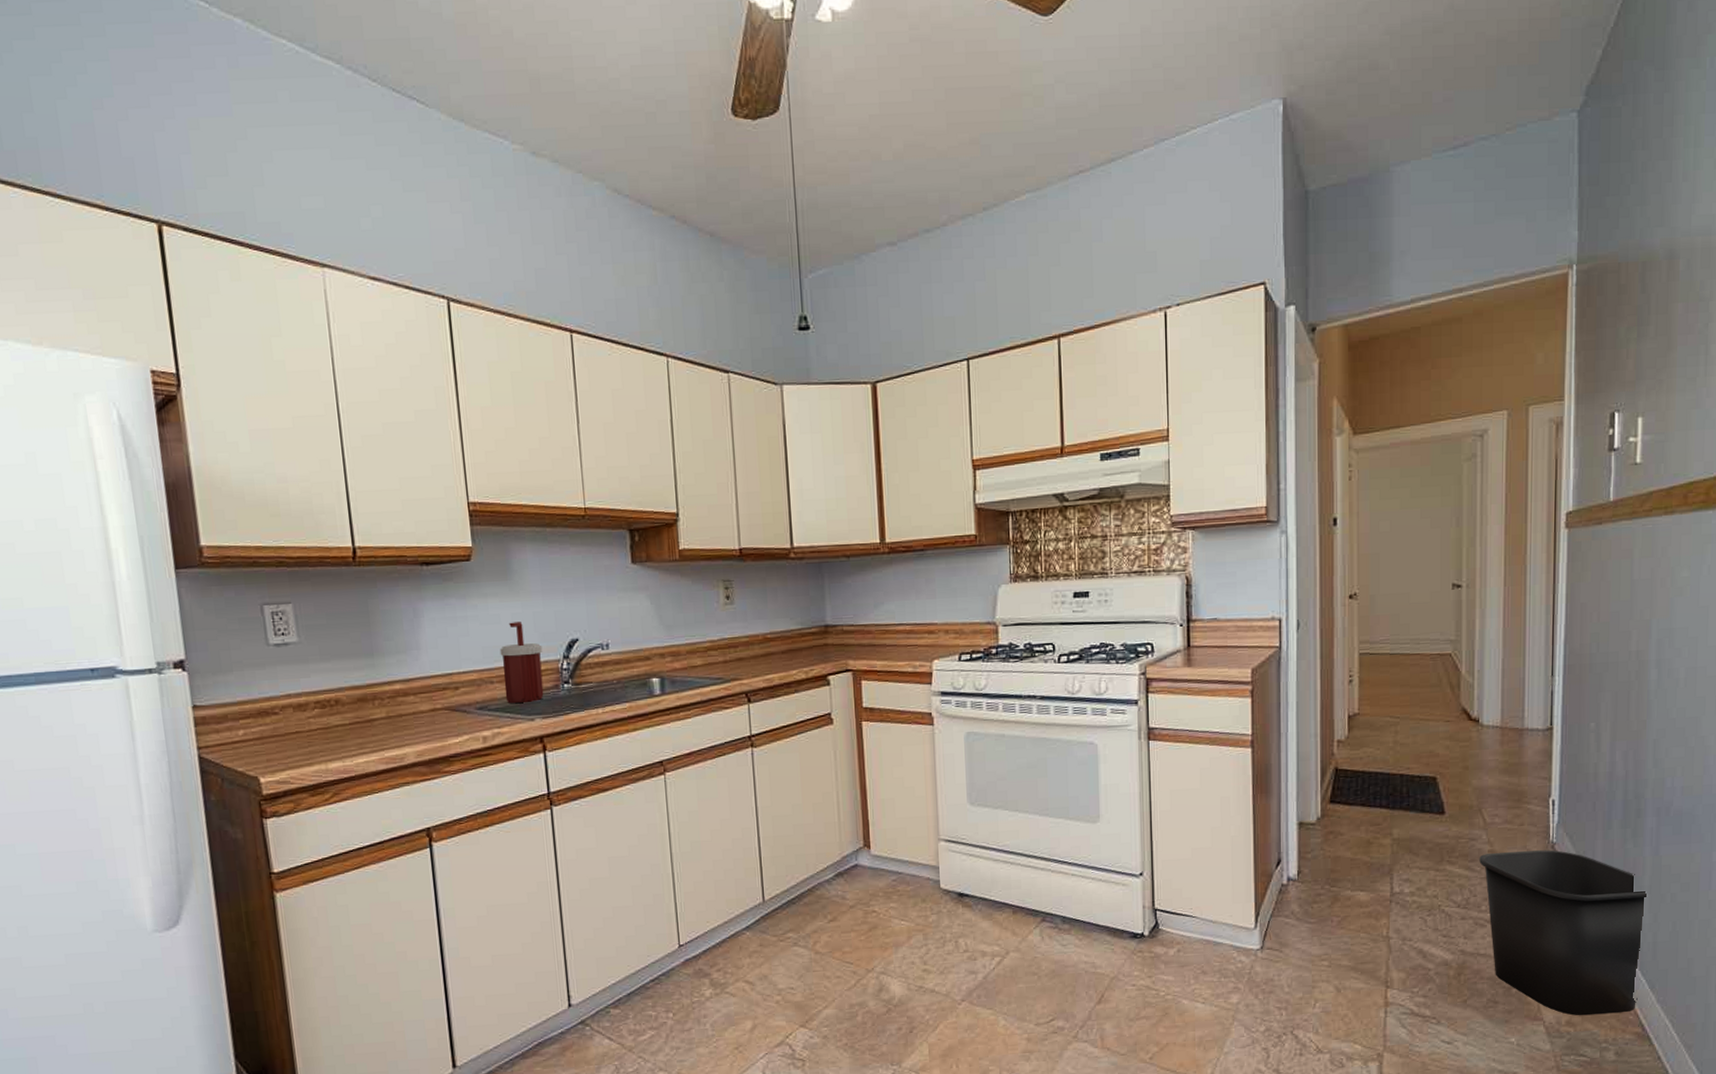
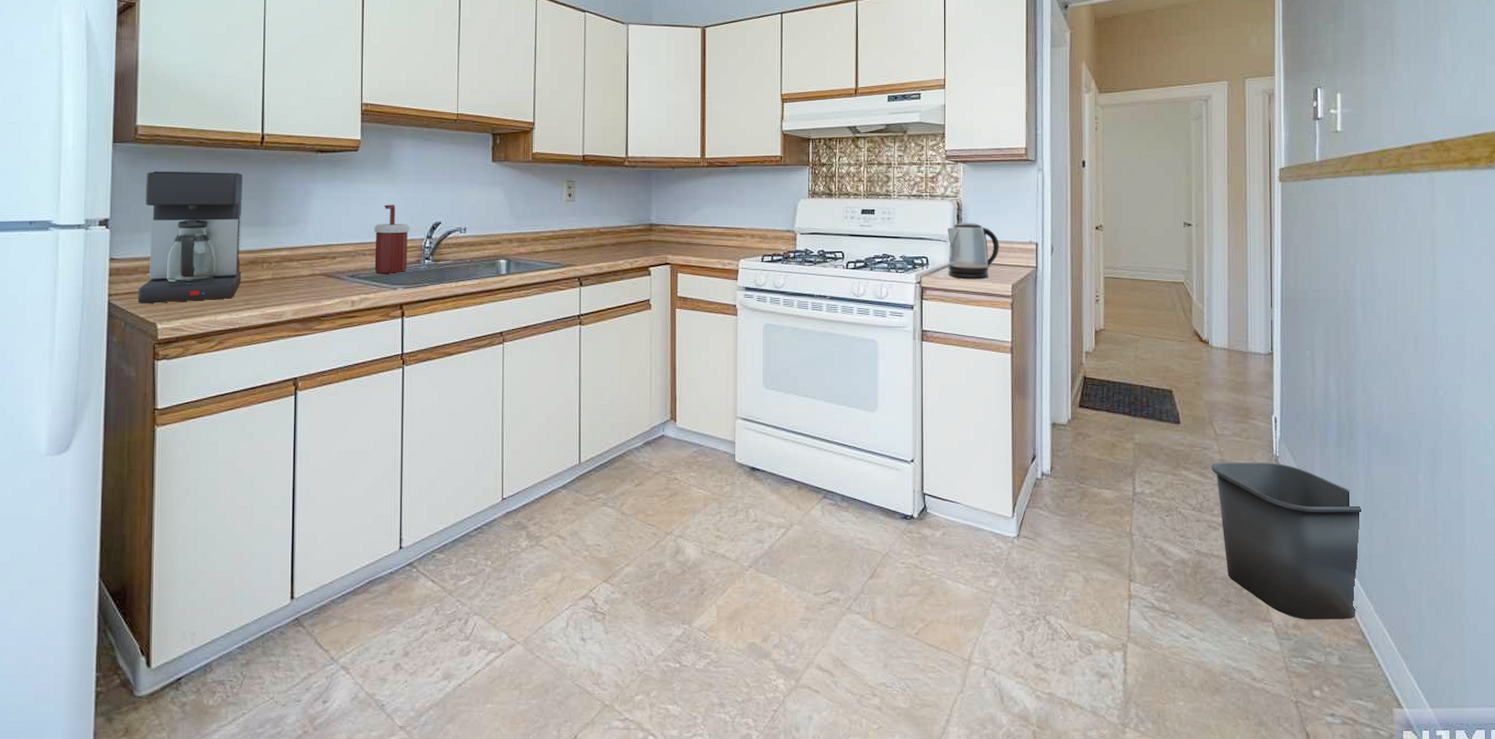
coffee maker: none [221,595,352,755] -> present [137,170,243,303]
kettle: none [1174,599,1236,666] -> present [947,222,999,279]

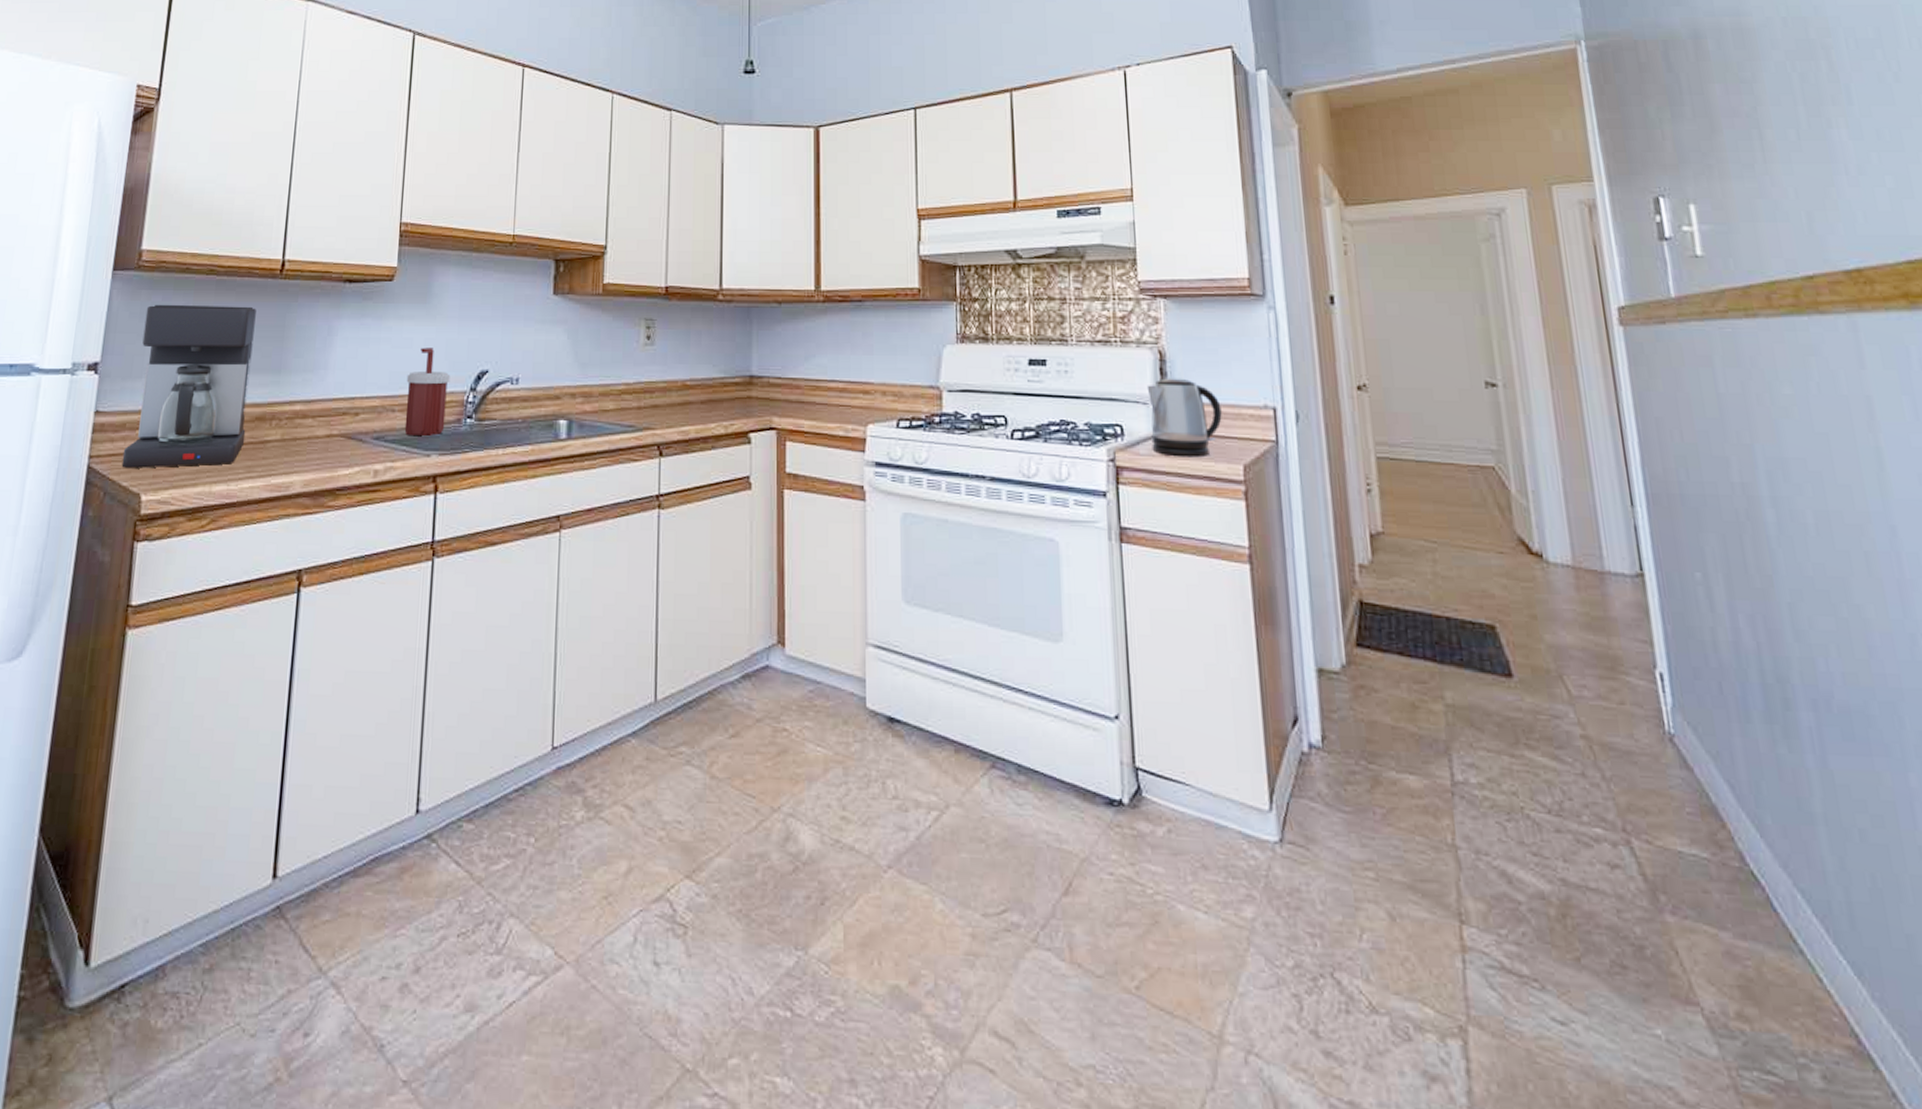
waste bin: present [1211,462,1361,620] -> none [1569,740,1840,1011]

